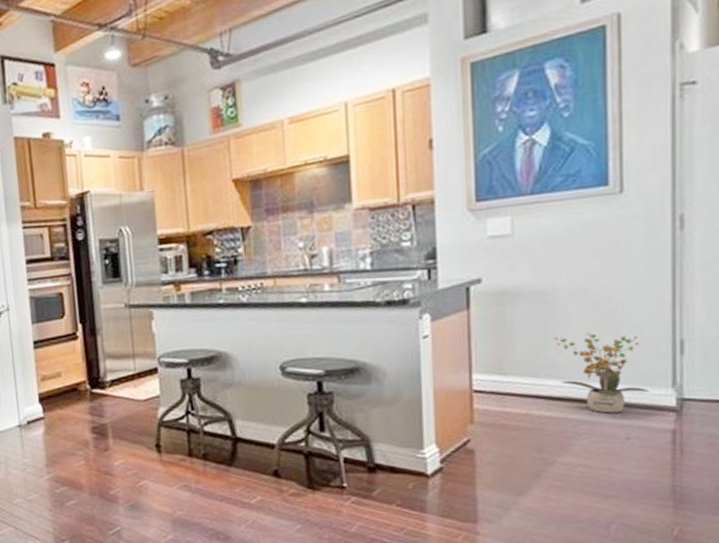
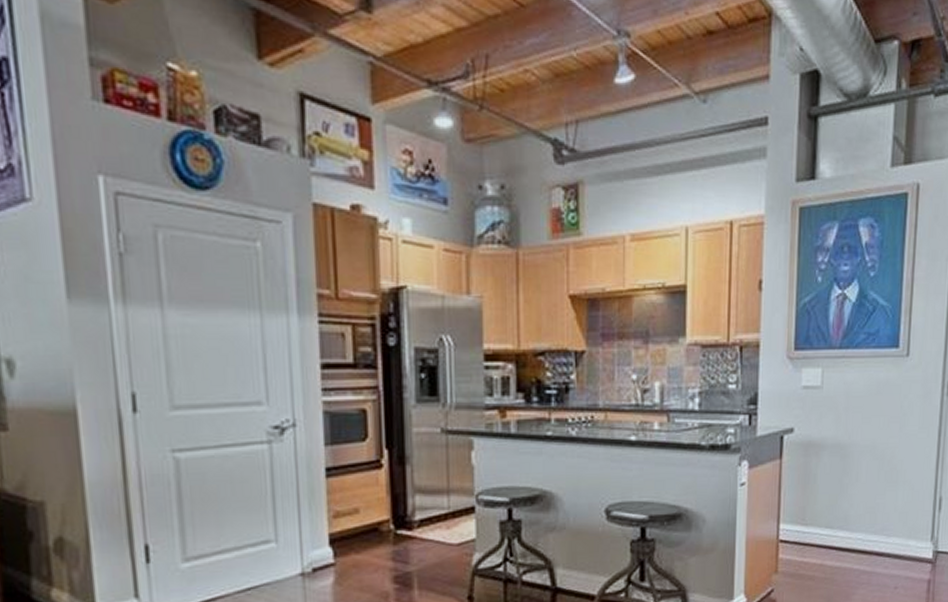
potted plant: present [555,332,649,414] -> none [848,487,914,564]

